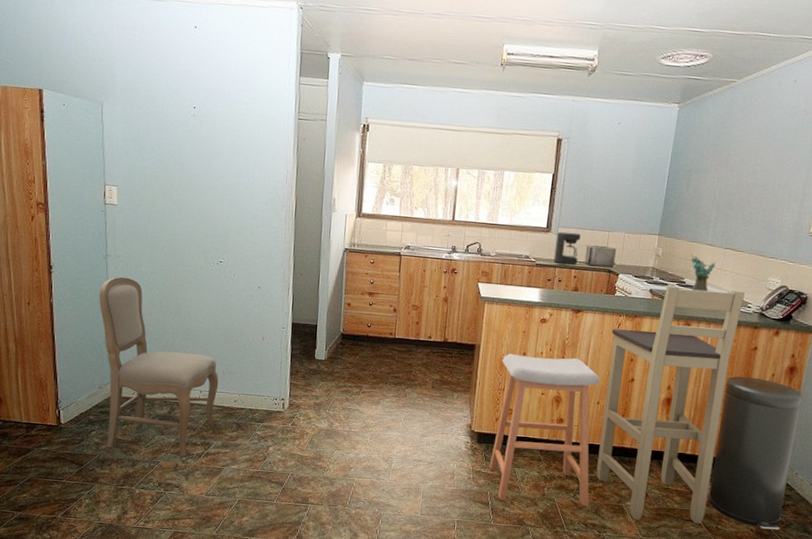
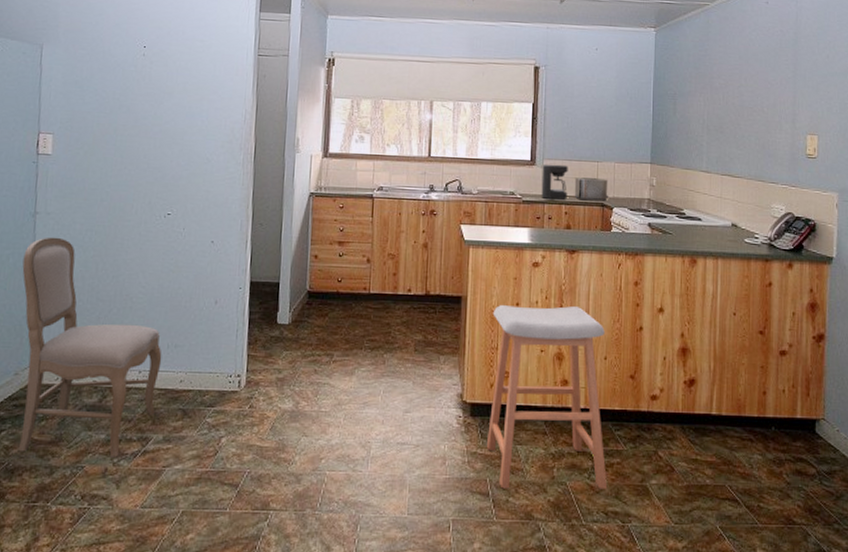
bar stool: present [596,285,746,524] -> none [611,218,750,503]
vase: present [690,255,715,292] -> none [687,183,714,223]
pedal bin: present [708,376,803,531] -> none [743,317,831,505]

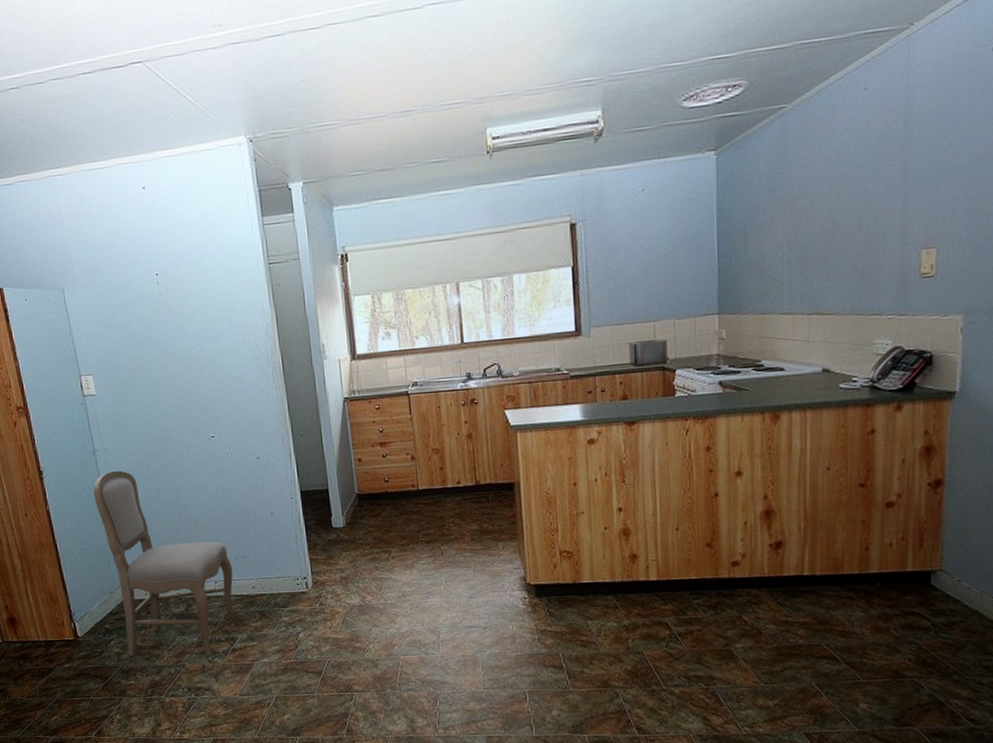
stool: present [486,305,608,490] -> none [549,479,688,661]
coffee maker: present [541,164,568,200] -> none [589,330,621,371]

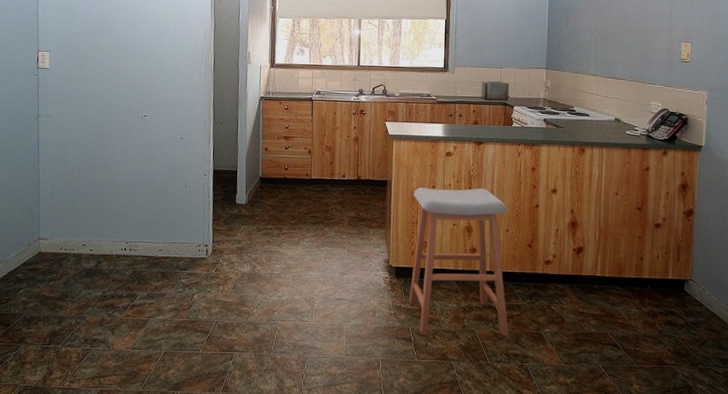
dining chair: present [93,470,237,657] -> none [30,135,144,310]
stool: none [549,479,688,661] -> present [408,187,509,336]

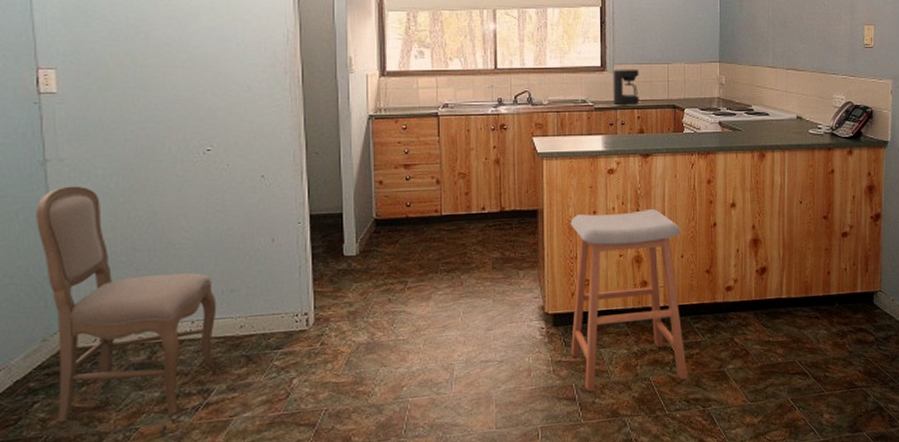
dining chair: none [30,135,144,310] -> present [36,185,217,423]
coffee maker: none [453,70,476,100] -> present [613,69,639,104]
toaster: present [481,80,510,101] -> none [646,79,679,104]

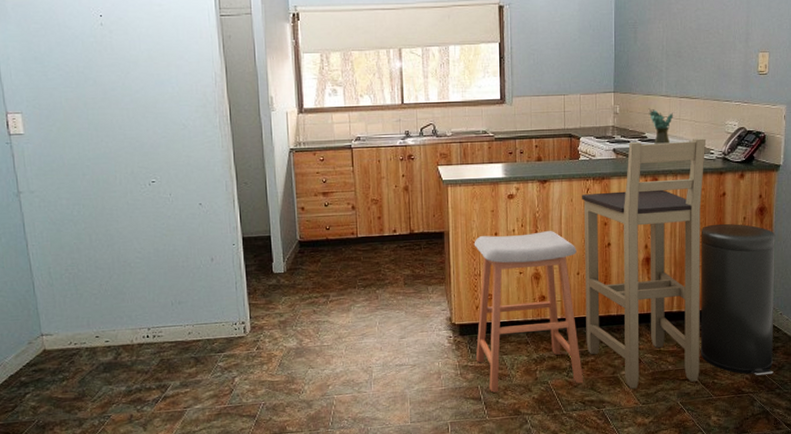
dining chair: present [36,185,217,423] -> none [15,213,170,410]
coffee maker: present [613,69,639,104] -> none [512,100,537,135]
bar stool: none [686,112,814,384] -> present [582,138,707,389]
vase: none [754,79,780,117] -> present [648,108,673,144]
pedal bin: none [809,202,887,368] -> present [700,223,776,376]

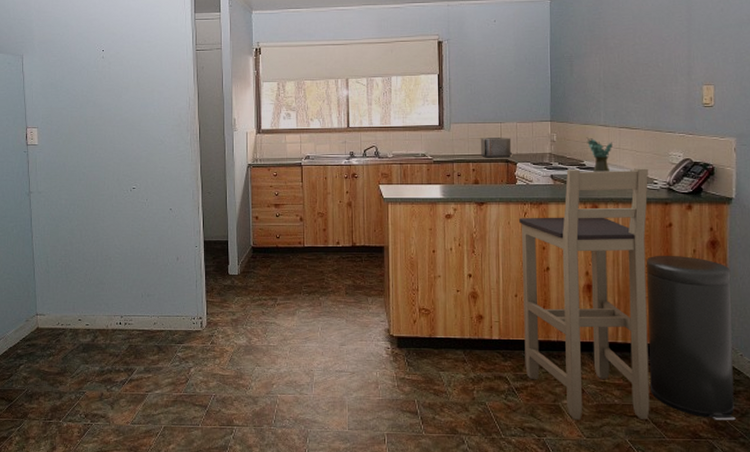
stool: present [473,230,584,393] -> none [412,251,523,409]
toaster: none [543,110,575,133] -> present [480,136,512,158]

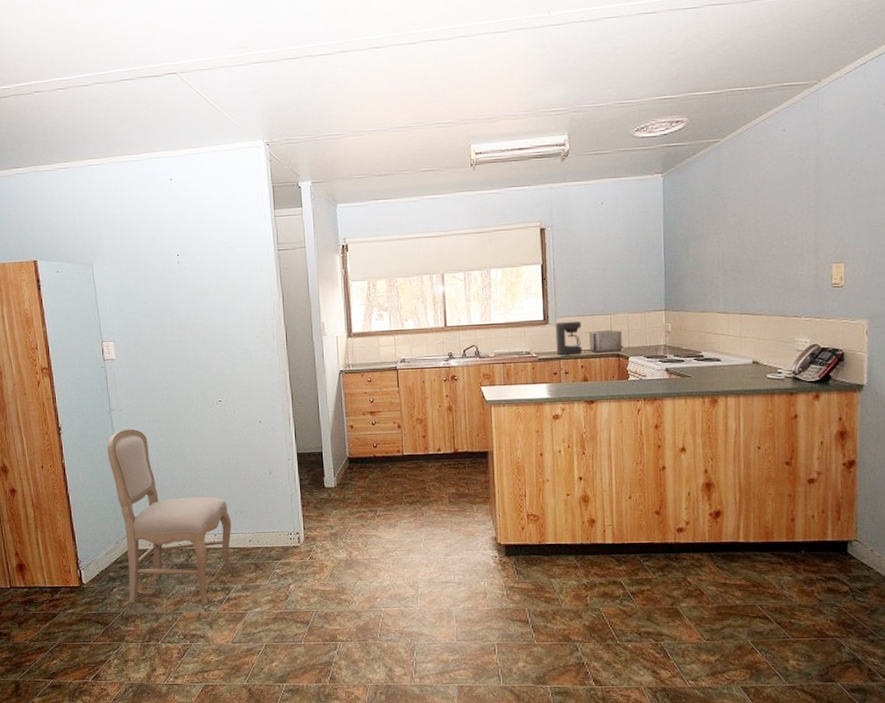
dining chair: none [24,211,138,385] -> present [107,429,233,605]
coffee maker: none [450,127,474,158] -> present [555,320,582,355]
bar stool: present [519,168,650,419] -> none [632,357,774,622]
vase: present [586,137,612,172] -> none [704,326,733,363]
pedal bin: present [646,255,736,421] -> none [769,448,865,618]

